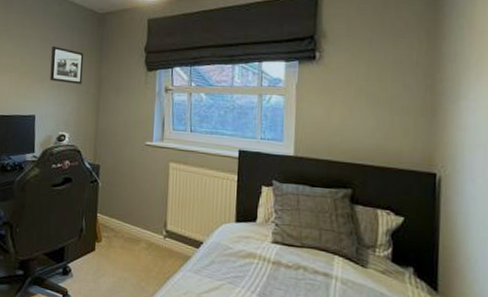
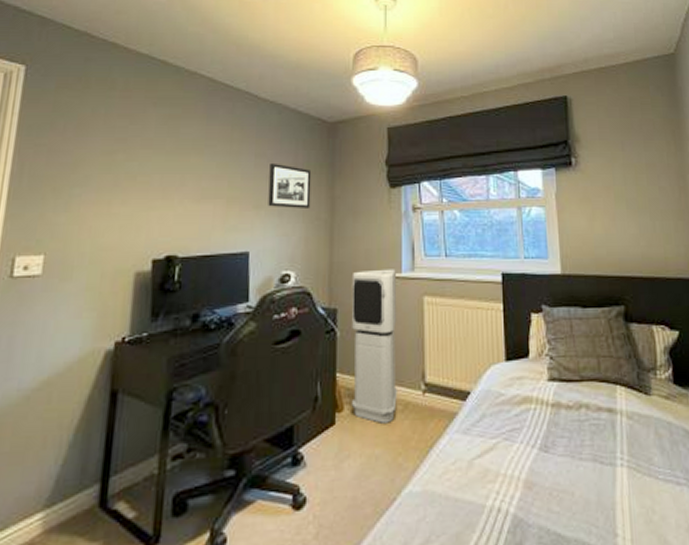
air purifier: none [107,137,148,256] -> present [351,269,397,423]

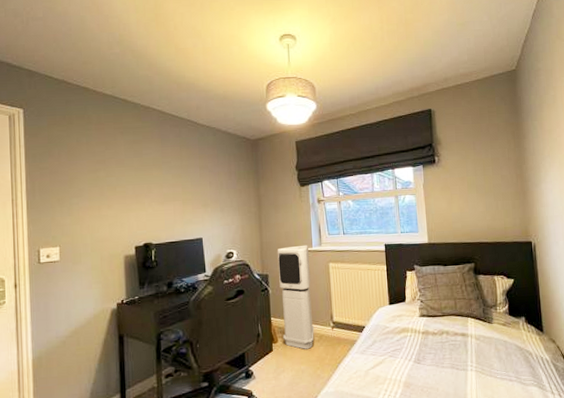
picture frame: present [268,162,312,208] -> none [211,172,243,205]

